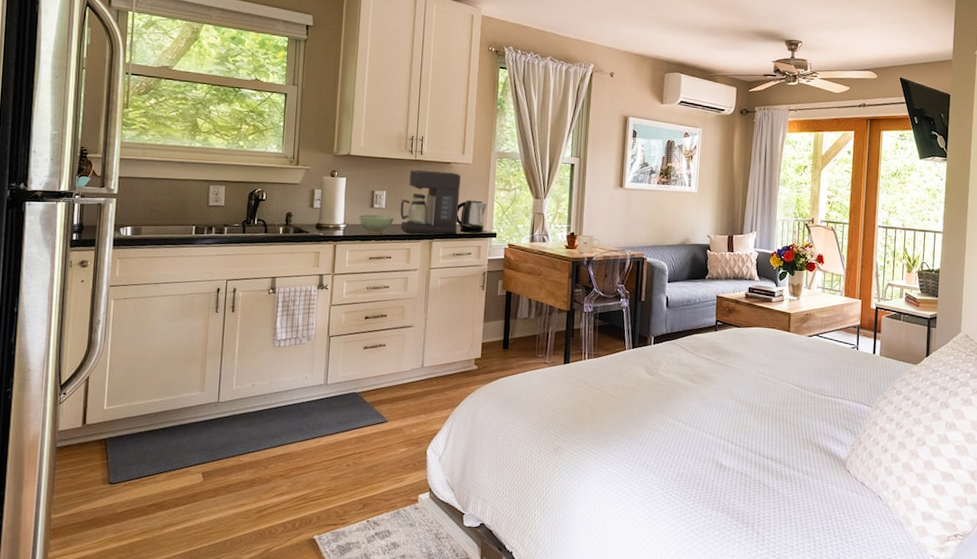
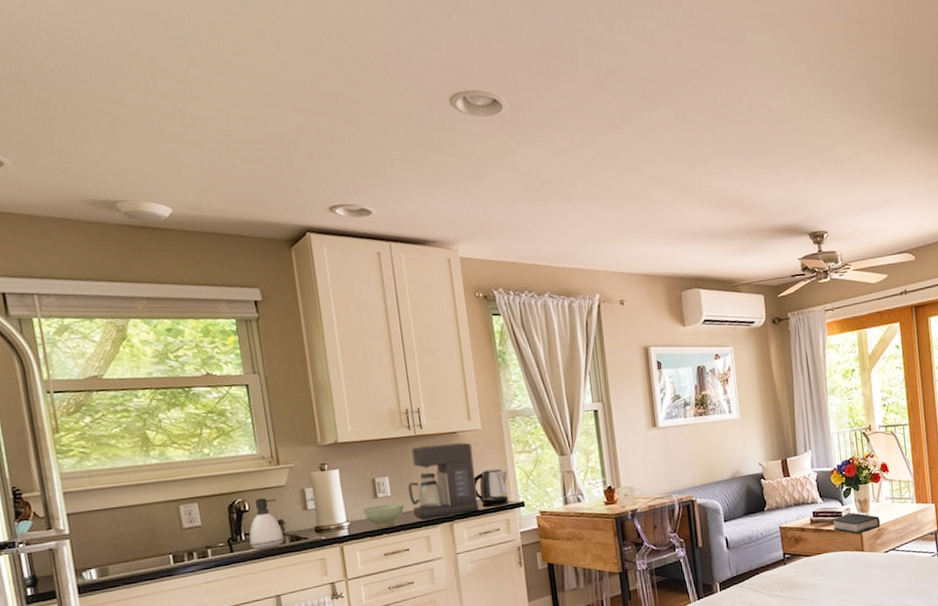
soap dispenser: none [260,191,290,237] -> present [249,498,284,551]
book: none [765,295,809,315] -> present [832,512,880,534]

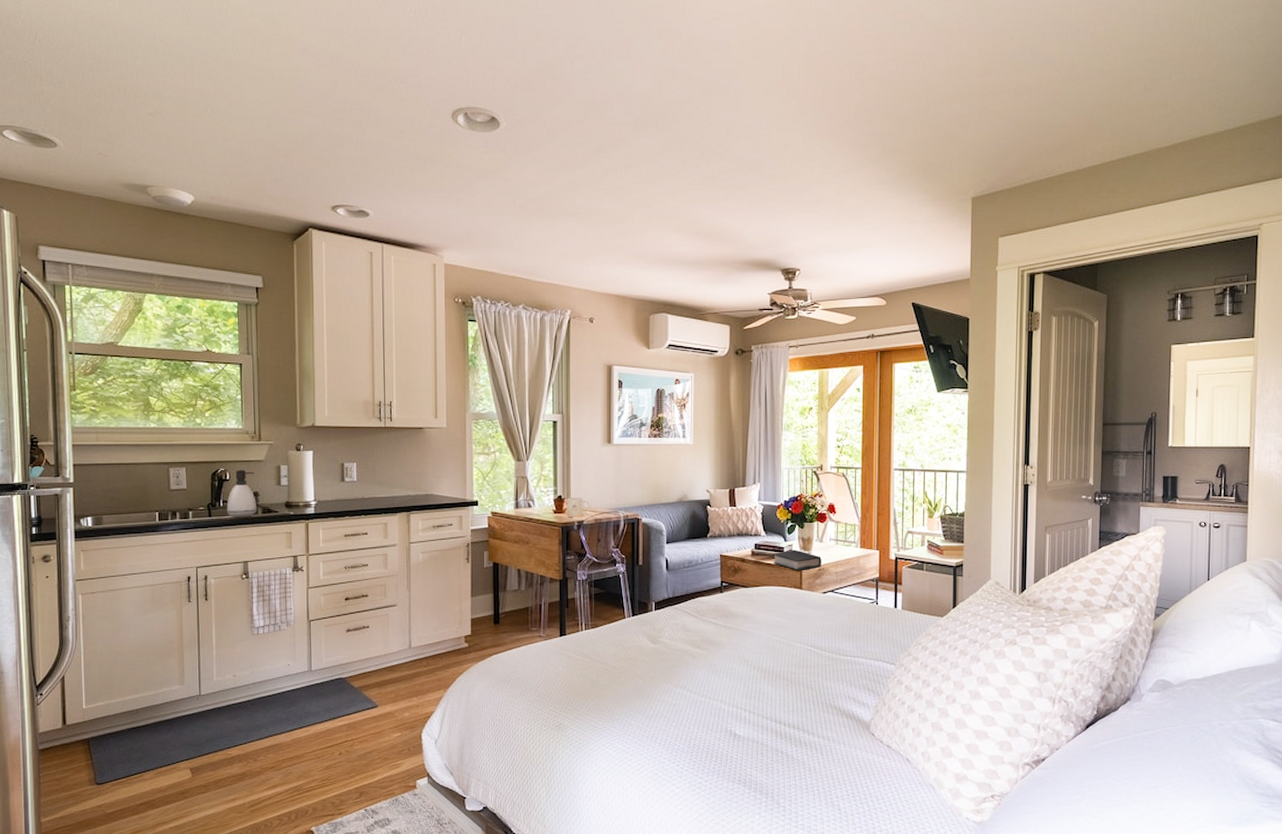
bowl: present [363,503,405,528] -> none [330,488,368,510]
coffee maker: present [407,442,479,520] -> none [372,437,436,507]
kettle: present [474,468,510,508] -> none [433,466,465,503]

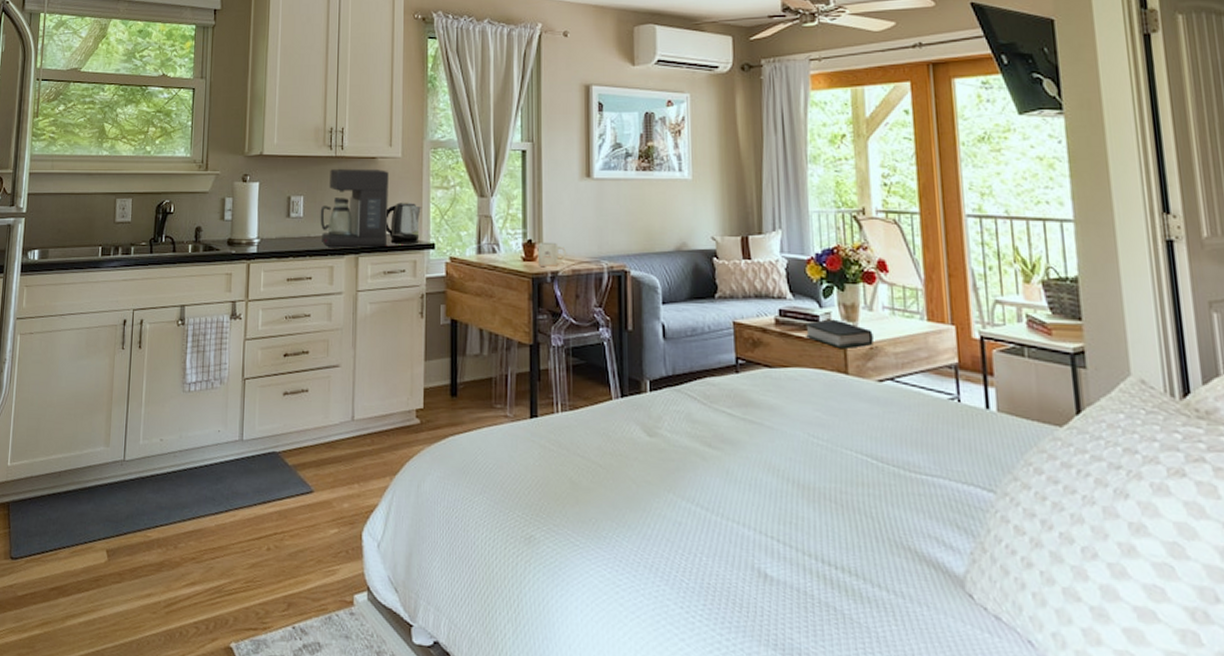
soap dispenser: present [226,470,257,519] -> none [168,202,199,256]
coffee maker: none [372,437,436,507] -> present [320,168,389,248]
kettle: none [433,466,465,503] -> present [385,201,421,246]

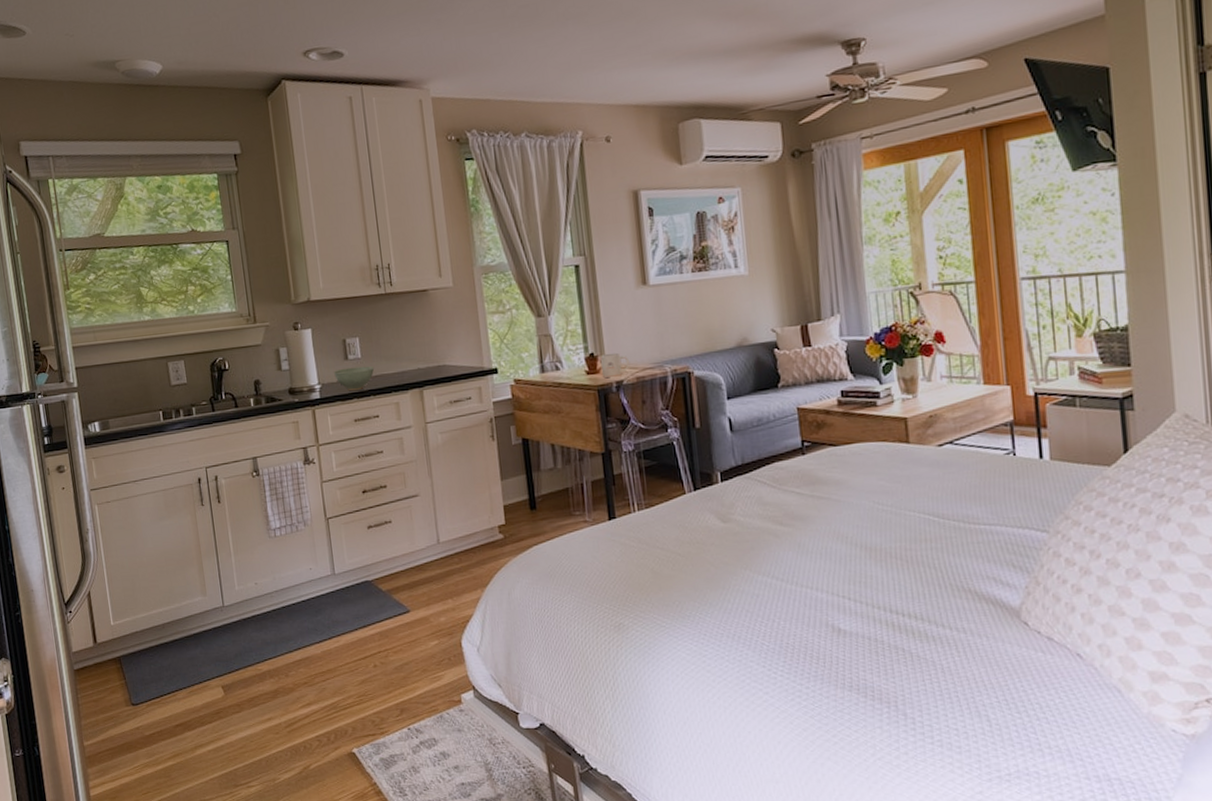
bowl: none [274,225,314,250] -> present [334,366,375,392]
coffee maker: present [320,168,389,248] -> none [377,301,449,385]
kettle: present [385,201,421,246] -> none [445,330,482,374]
book: present [805,319,873,349] -> none [867,393,933,421]

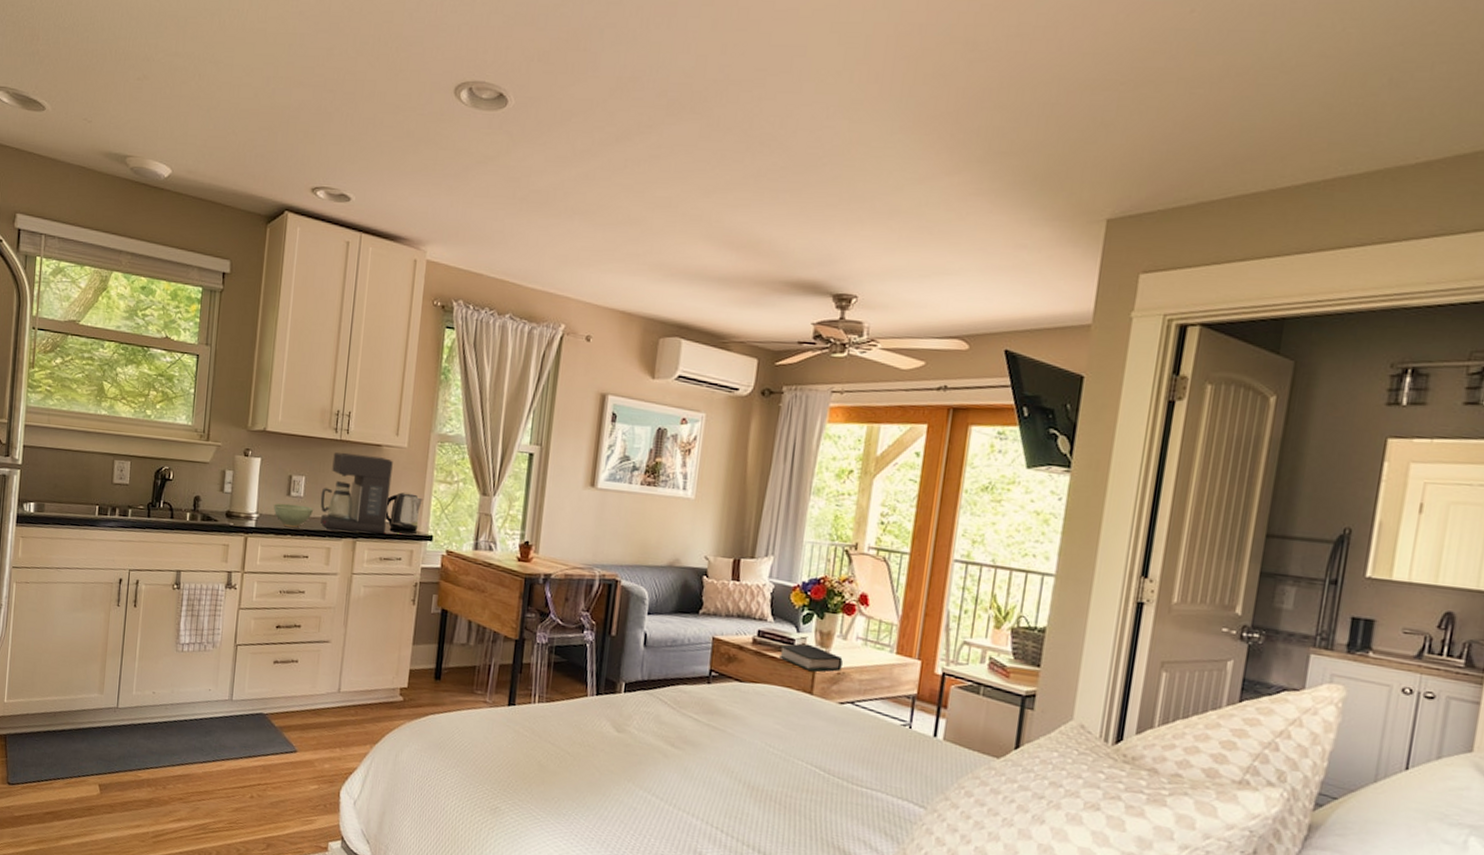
coffee maker: none [377,301,449,385] -> present [320,452,393,535]
kettle: none [445,330,482,374] -> present [385,491,423,535]
mug: present [600,352,630,379] -> none [532,544,562,571]
book: none [867,393,933,421] -> present [780,644,843,672]

